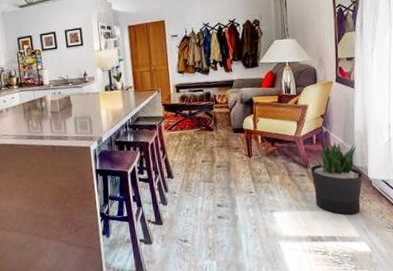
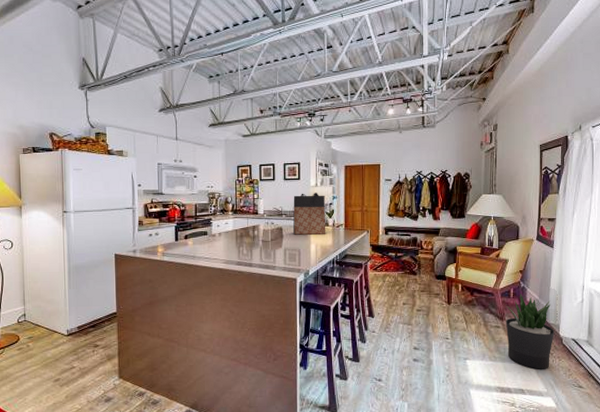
bag: none [78,57,115,103] -> present [293,193,325,235]

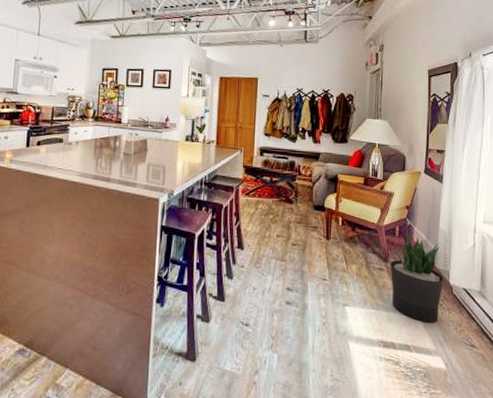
bag: present [293,193,325,235] -> none [159,103,196,151]

